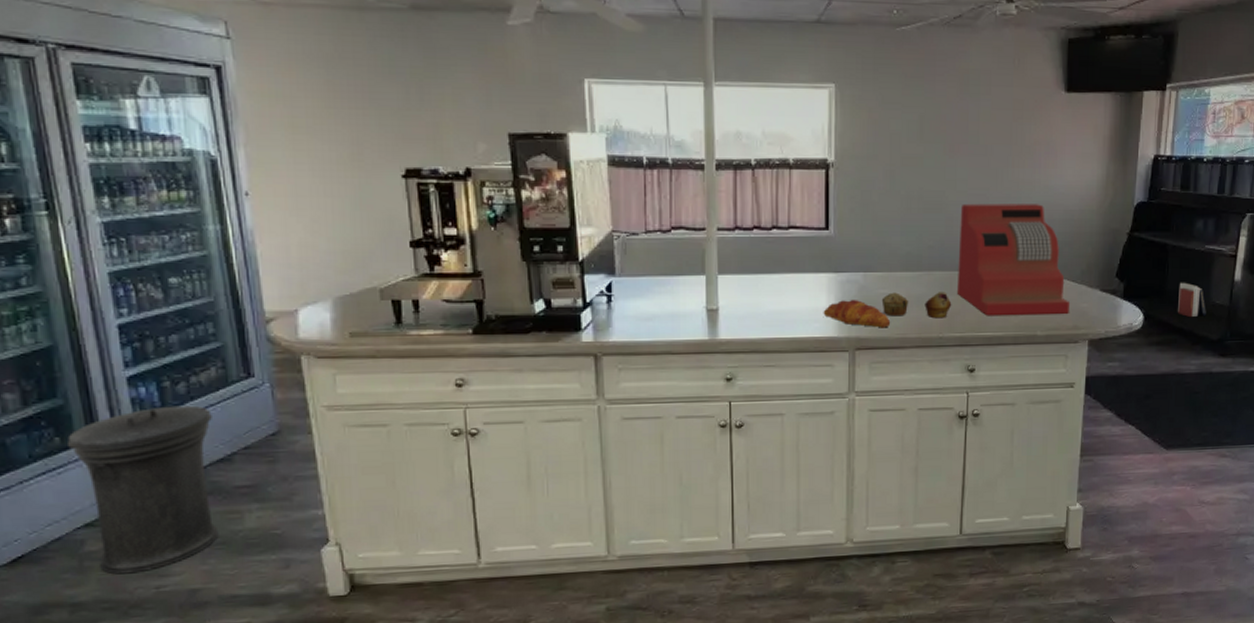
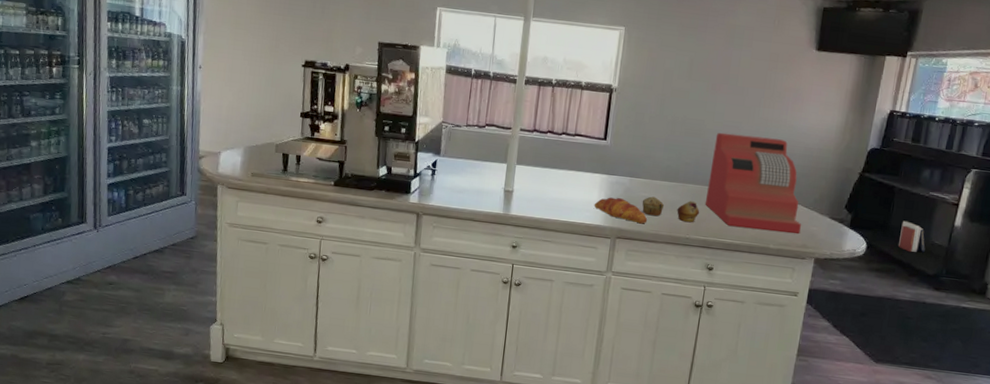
trash can: present [67,405,219,575] -> none [66,207,156,321]

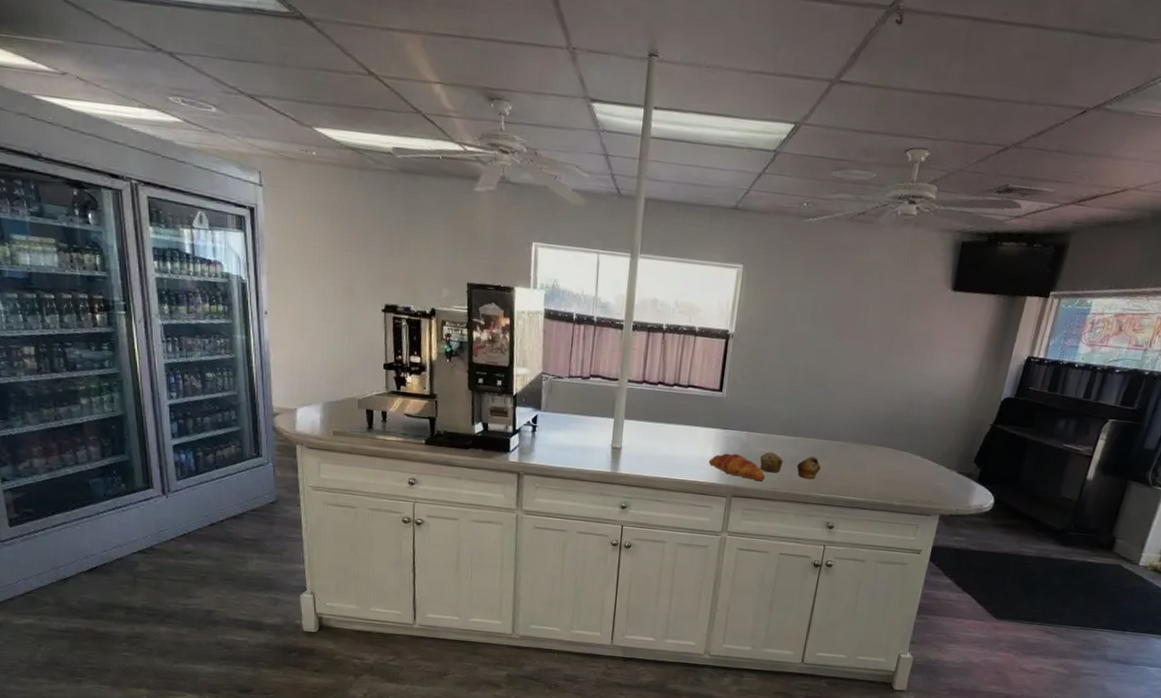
cash register: present [705,132,801,235] -> none [826,382,927,490]
books: present [899,220,926,253] -> none [1027,474,1055,508]

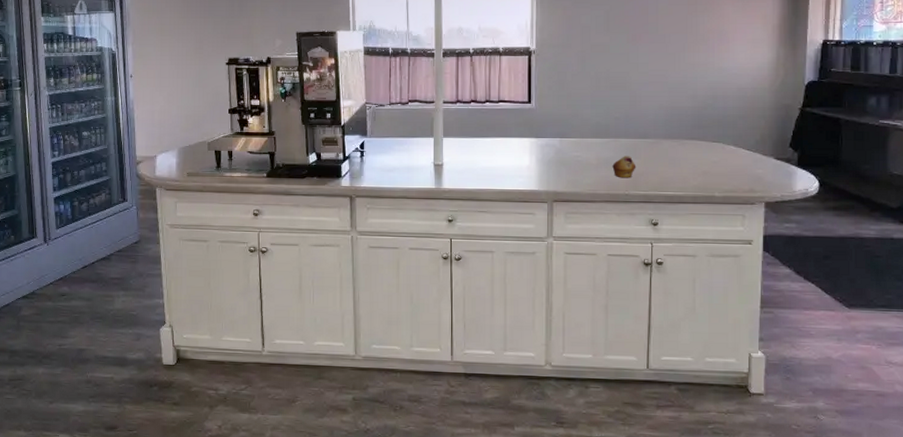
croissant: present [708,453,766,482] -> none [526,160,583,185]
muffin: present [760,452,783,473] -> none [575,155,598,175]

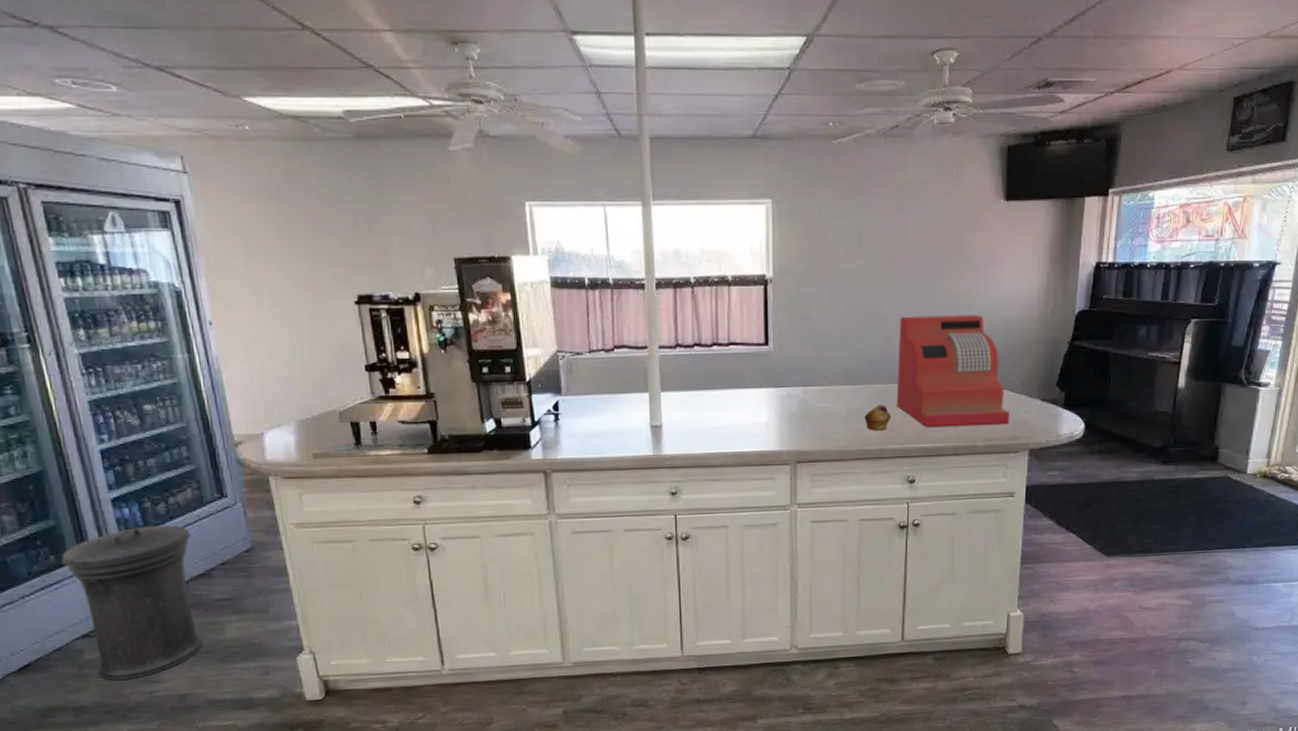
trash can: none [18,219,100,334] -> present [61,524,203,681]
cash register: none [640,82,745,179] -> present [896,315,1009,428]

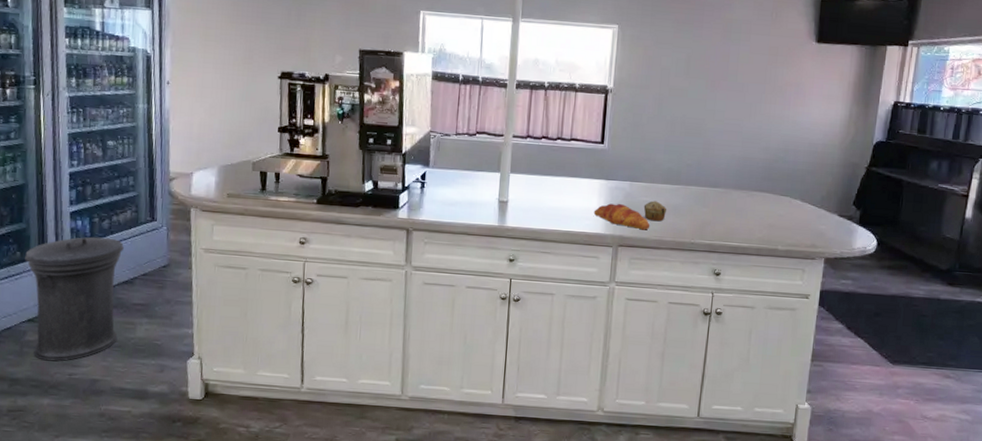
croissant: none [764,414,831,441] -> present [593,203,650,230]
muffin: none [821,406,848,430] -> present [643,200,666,222]
muffin: present [864,404,892,431] -> none [680,204,704,227]
cash register: present [896,315,1009,428] -> none [709,131,809,234]

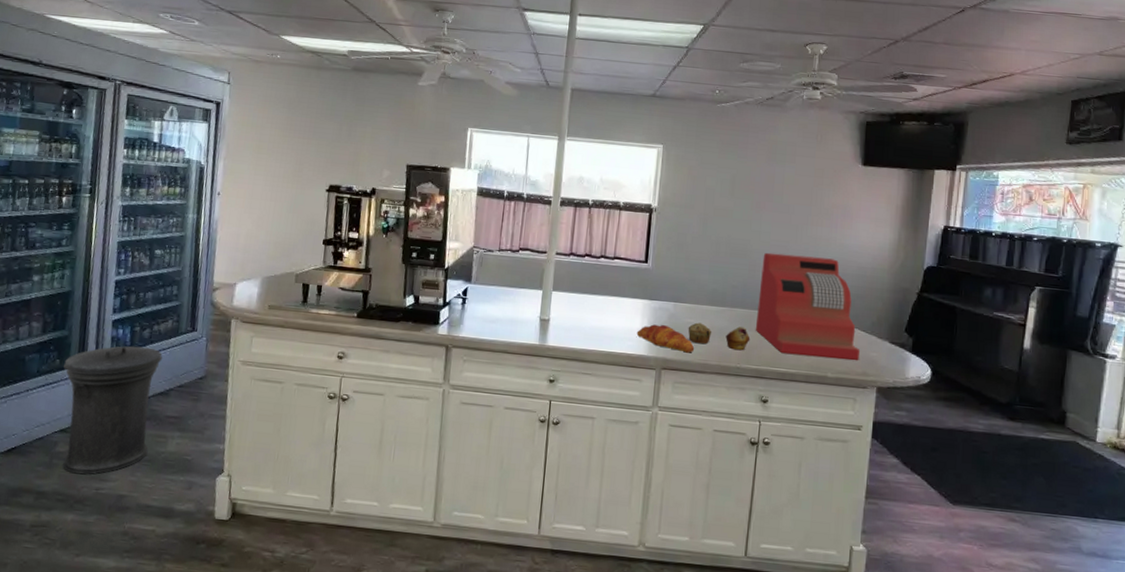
muffin: none [680,204,704,227] -> present [725,327,751,351]
cash register: none [709,131,809,234] -> present [755,252,860,361]

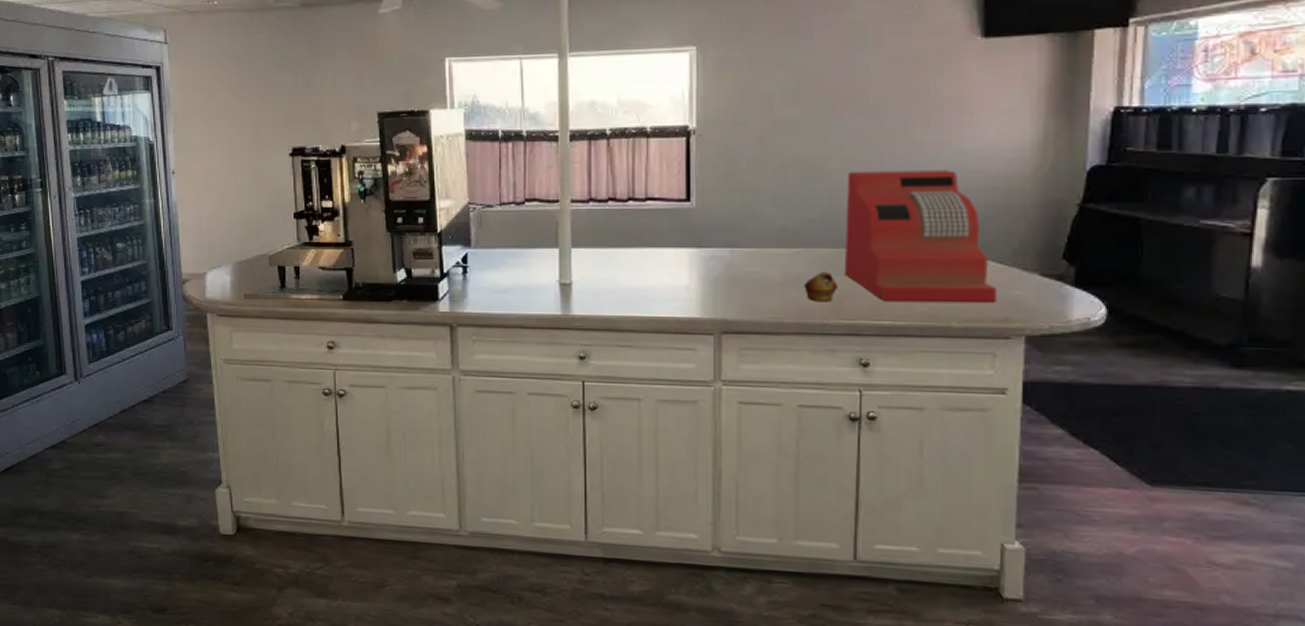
trash can: present [63,346,162,475] -> none [44,351,141,492]
croissant: present [636,324,695,353] -> none [684,278,763,311]
muffin: present [688,322,711,344] -> none [752,271,784,298]

